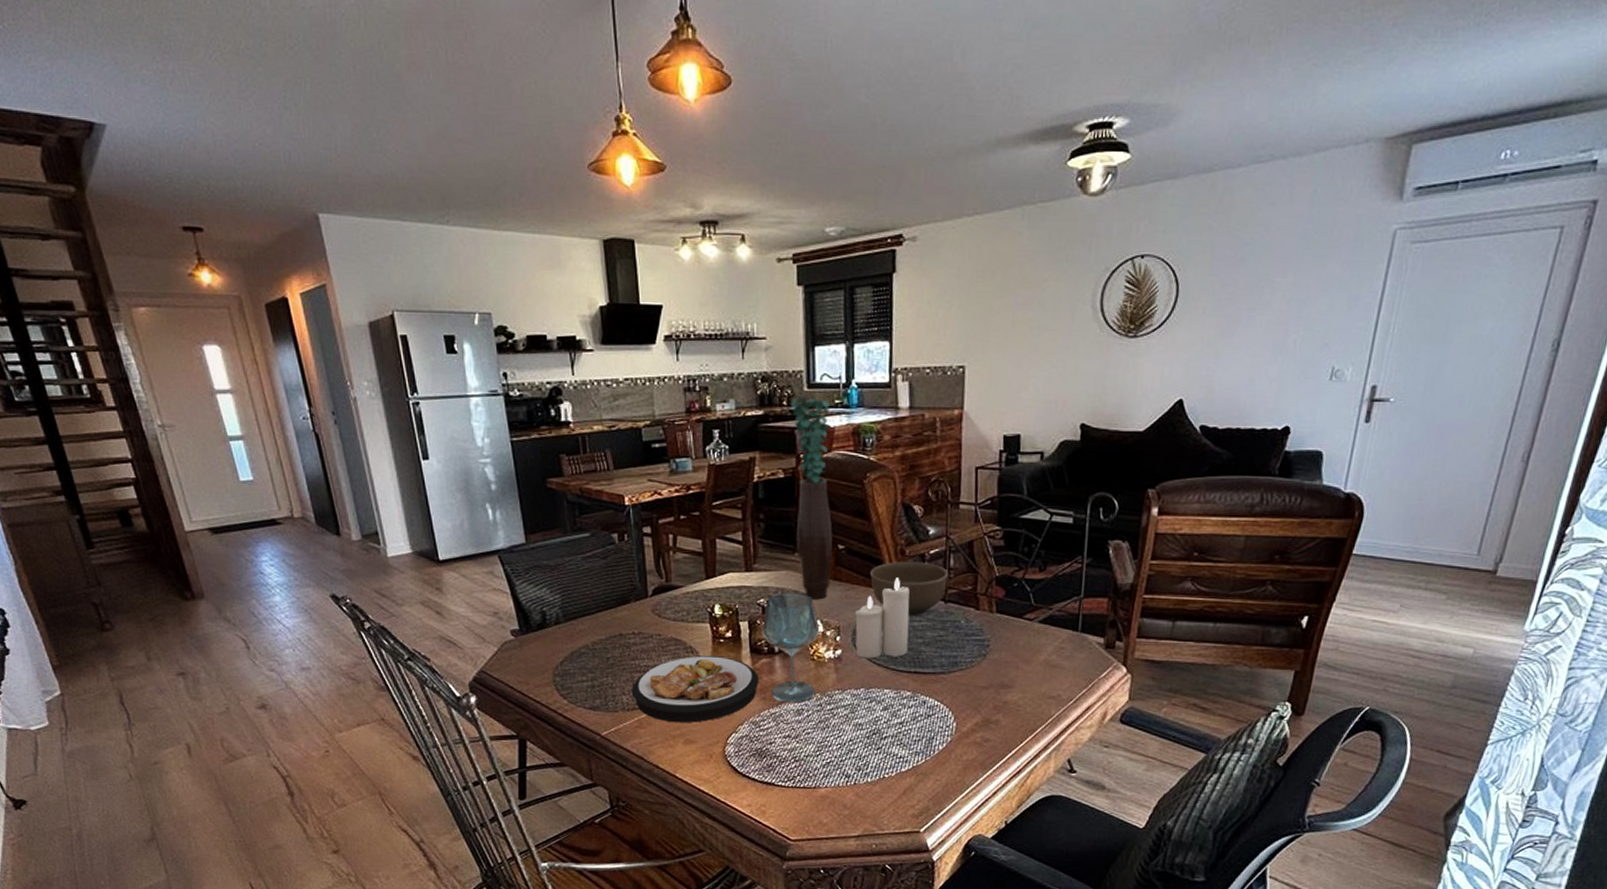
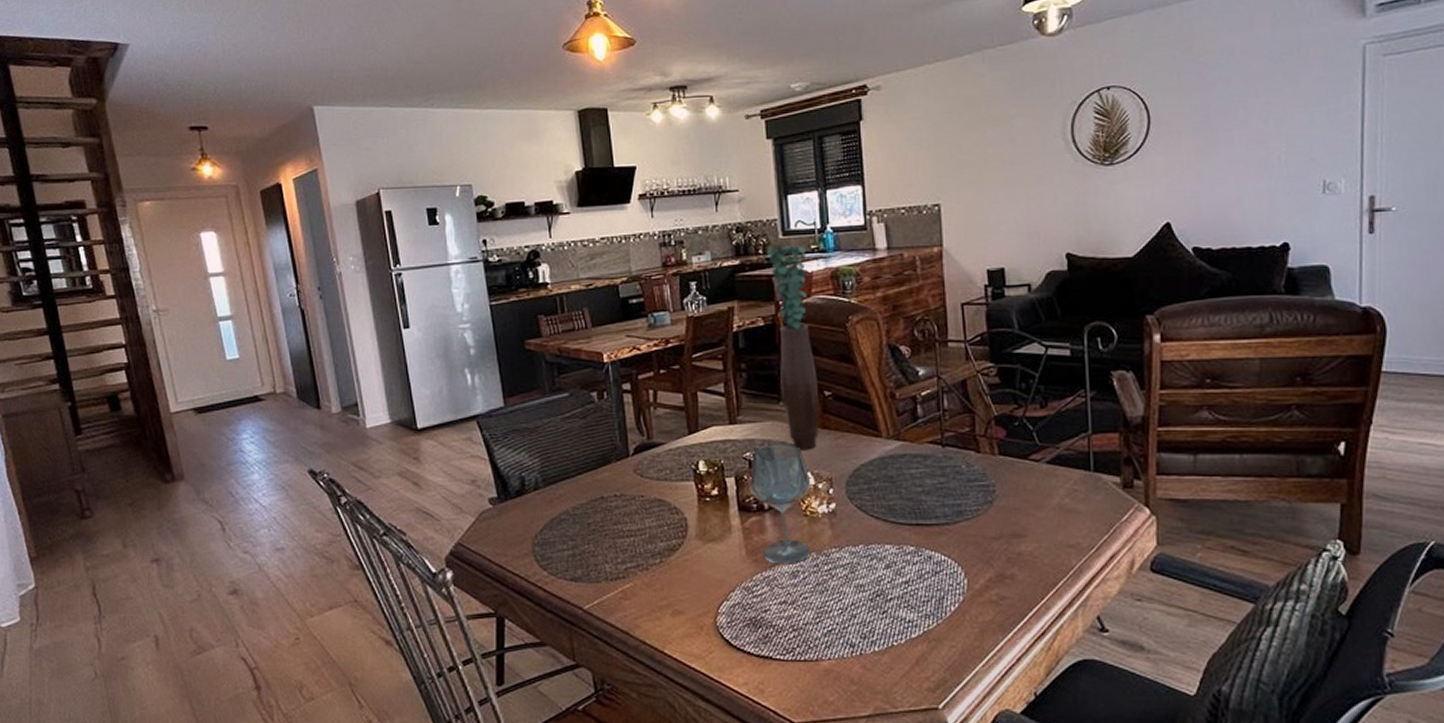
plate: present [631,655,759,723] -> none [614,516,750,591]
candle: present [854,578,910,659] -> none [846,422,907,512]
bowl: present [869,561,949,616] -> none [859,404,944,463]

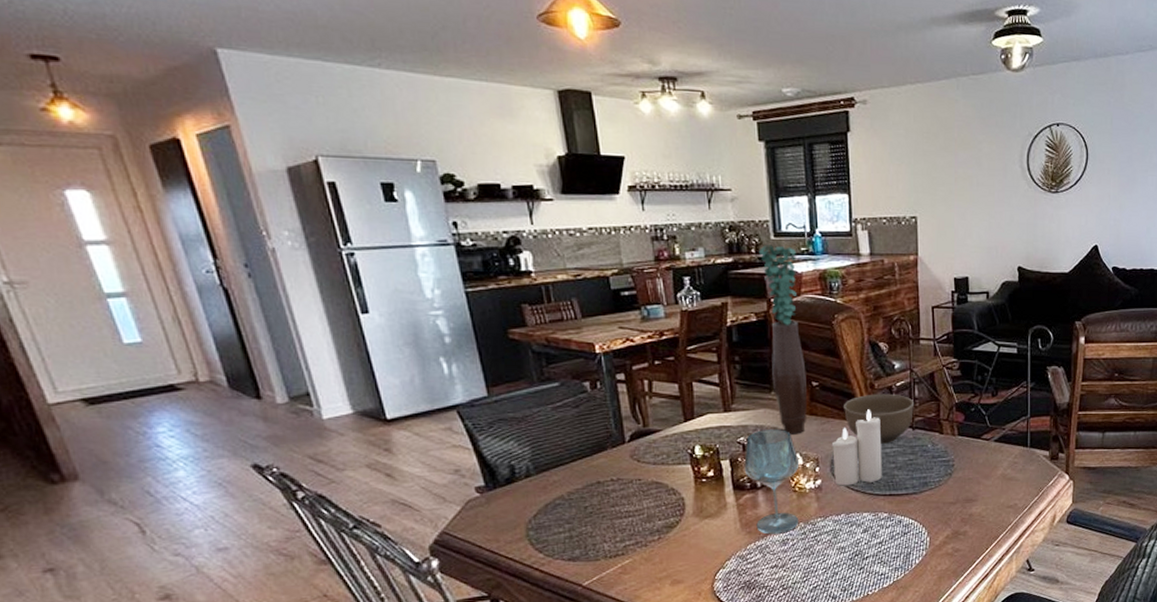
candle: none [846,422,907,512] -> present [831,409,882,486]
bowl: none [859,404,944,463] -> present [843,393,915,444]

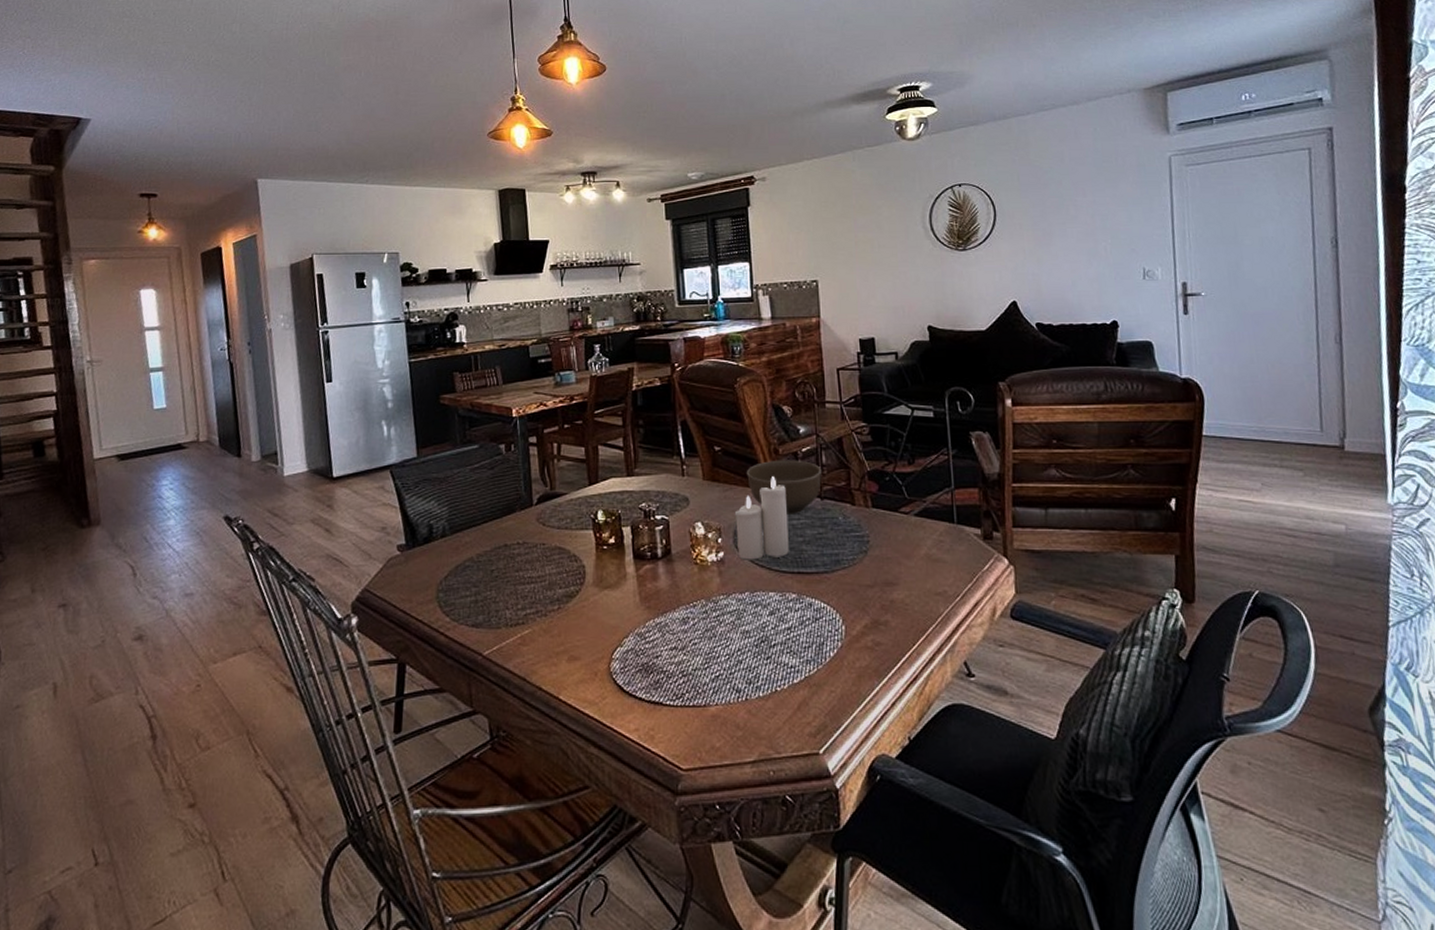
wine glass: present [744,429,800,534] -> none [645,496,701,611]
vase: present [758,236,807,435] -> none [664,305,709,502]

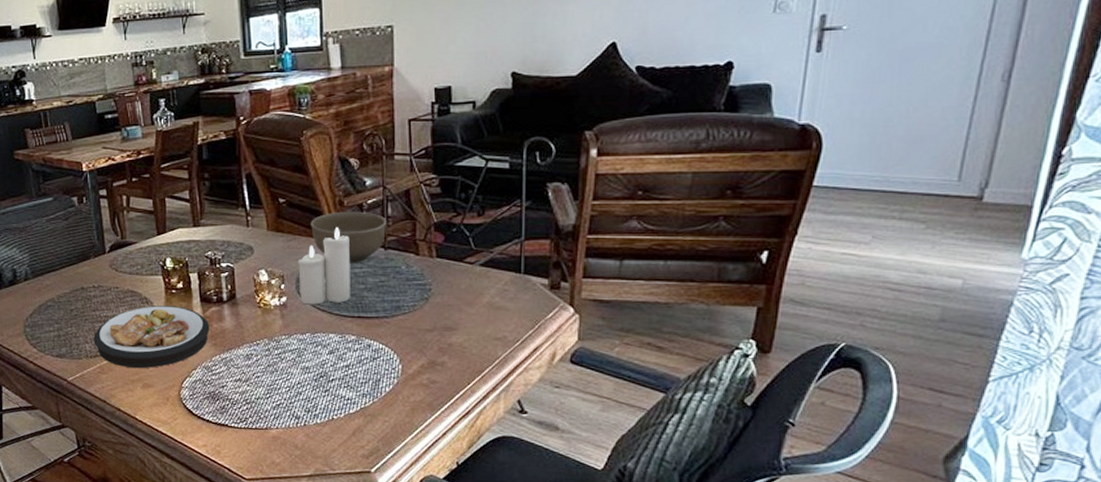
plate: none [515,564,643,637] -> present [93,305,210,368]

